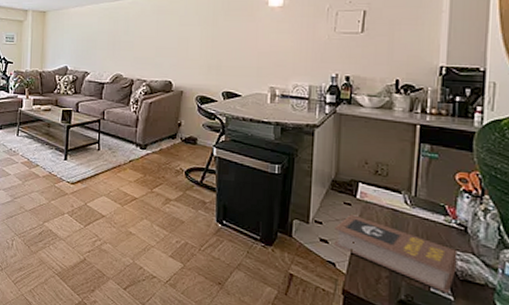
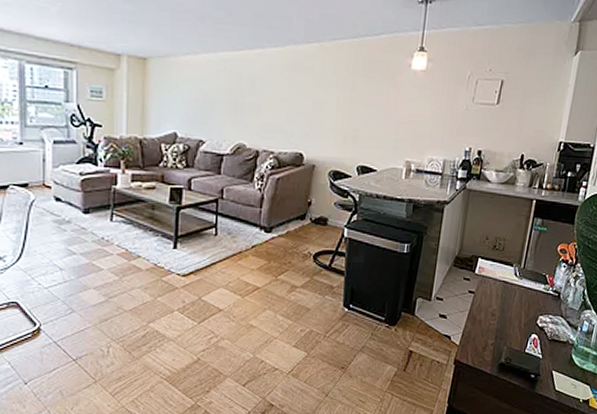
book: present [334,214,458,293] -> none [451,289,550,352]

